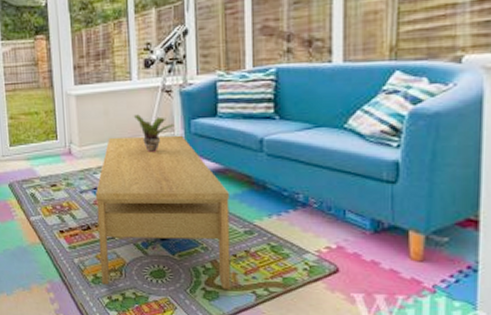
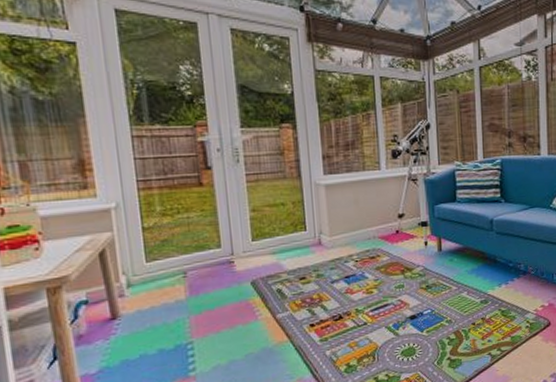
coffee table: present [96,135,231,290] -> none [347,220,472,372]
potted plant: present [133,114,175,152] -> none [382,202,420,237]

